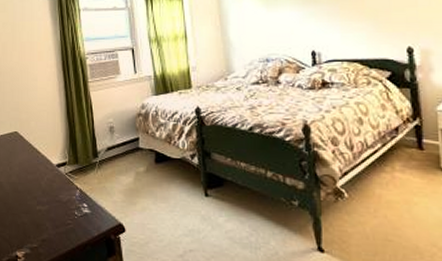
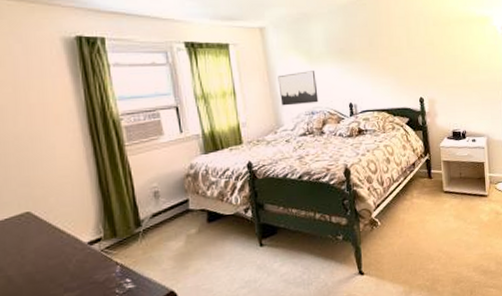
wall art: none [230,14,275,52] -> present [278,71,319,106]

